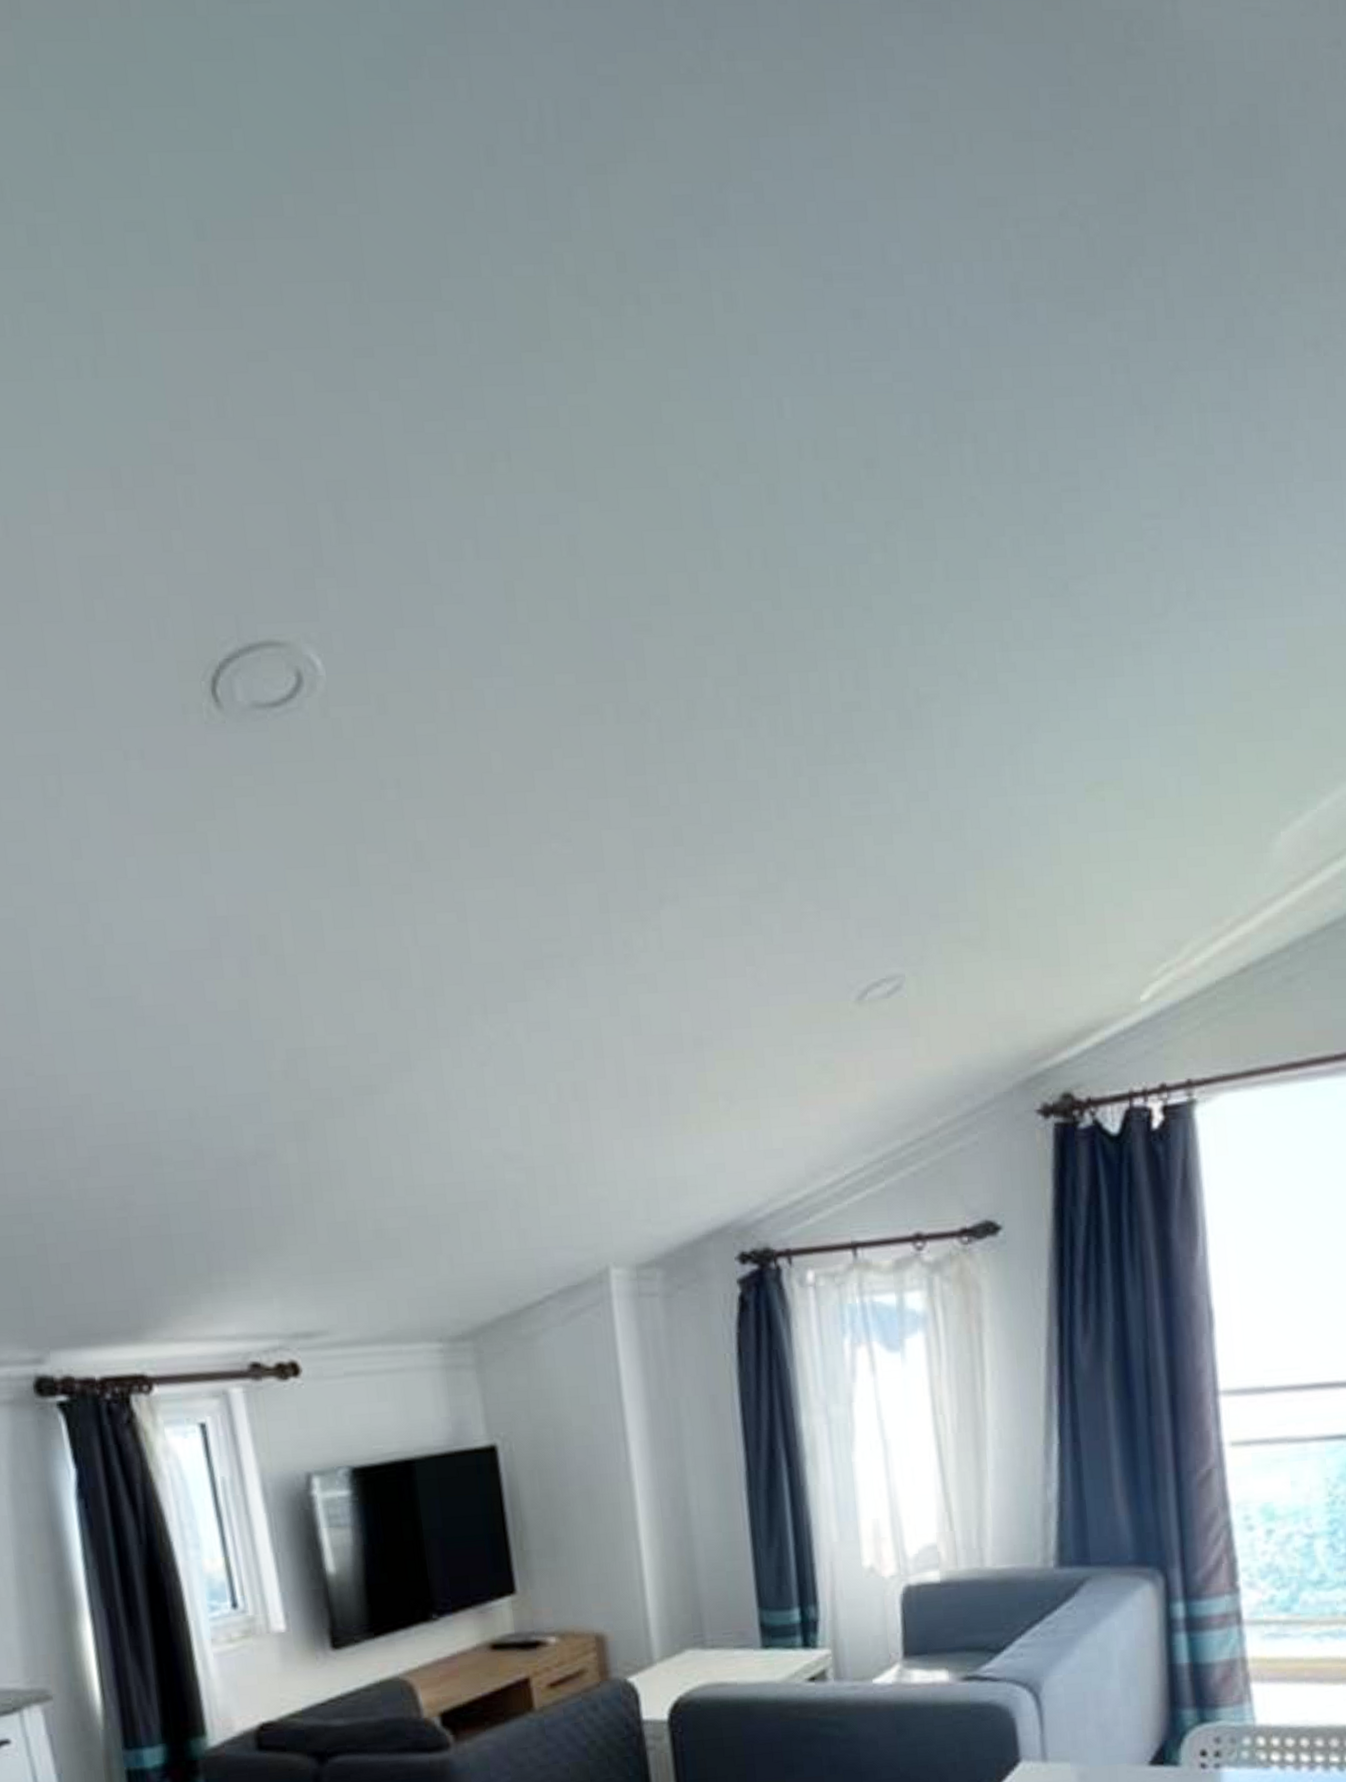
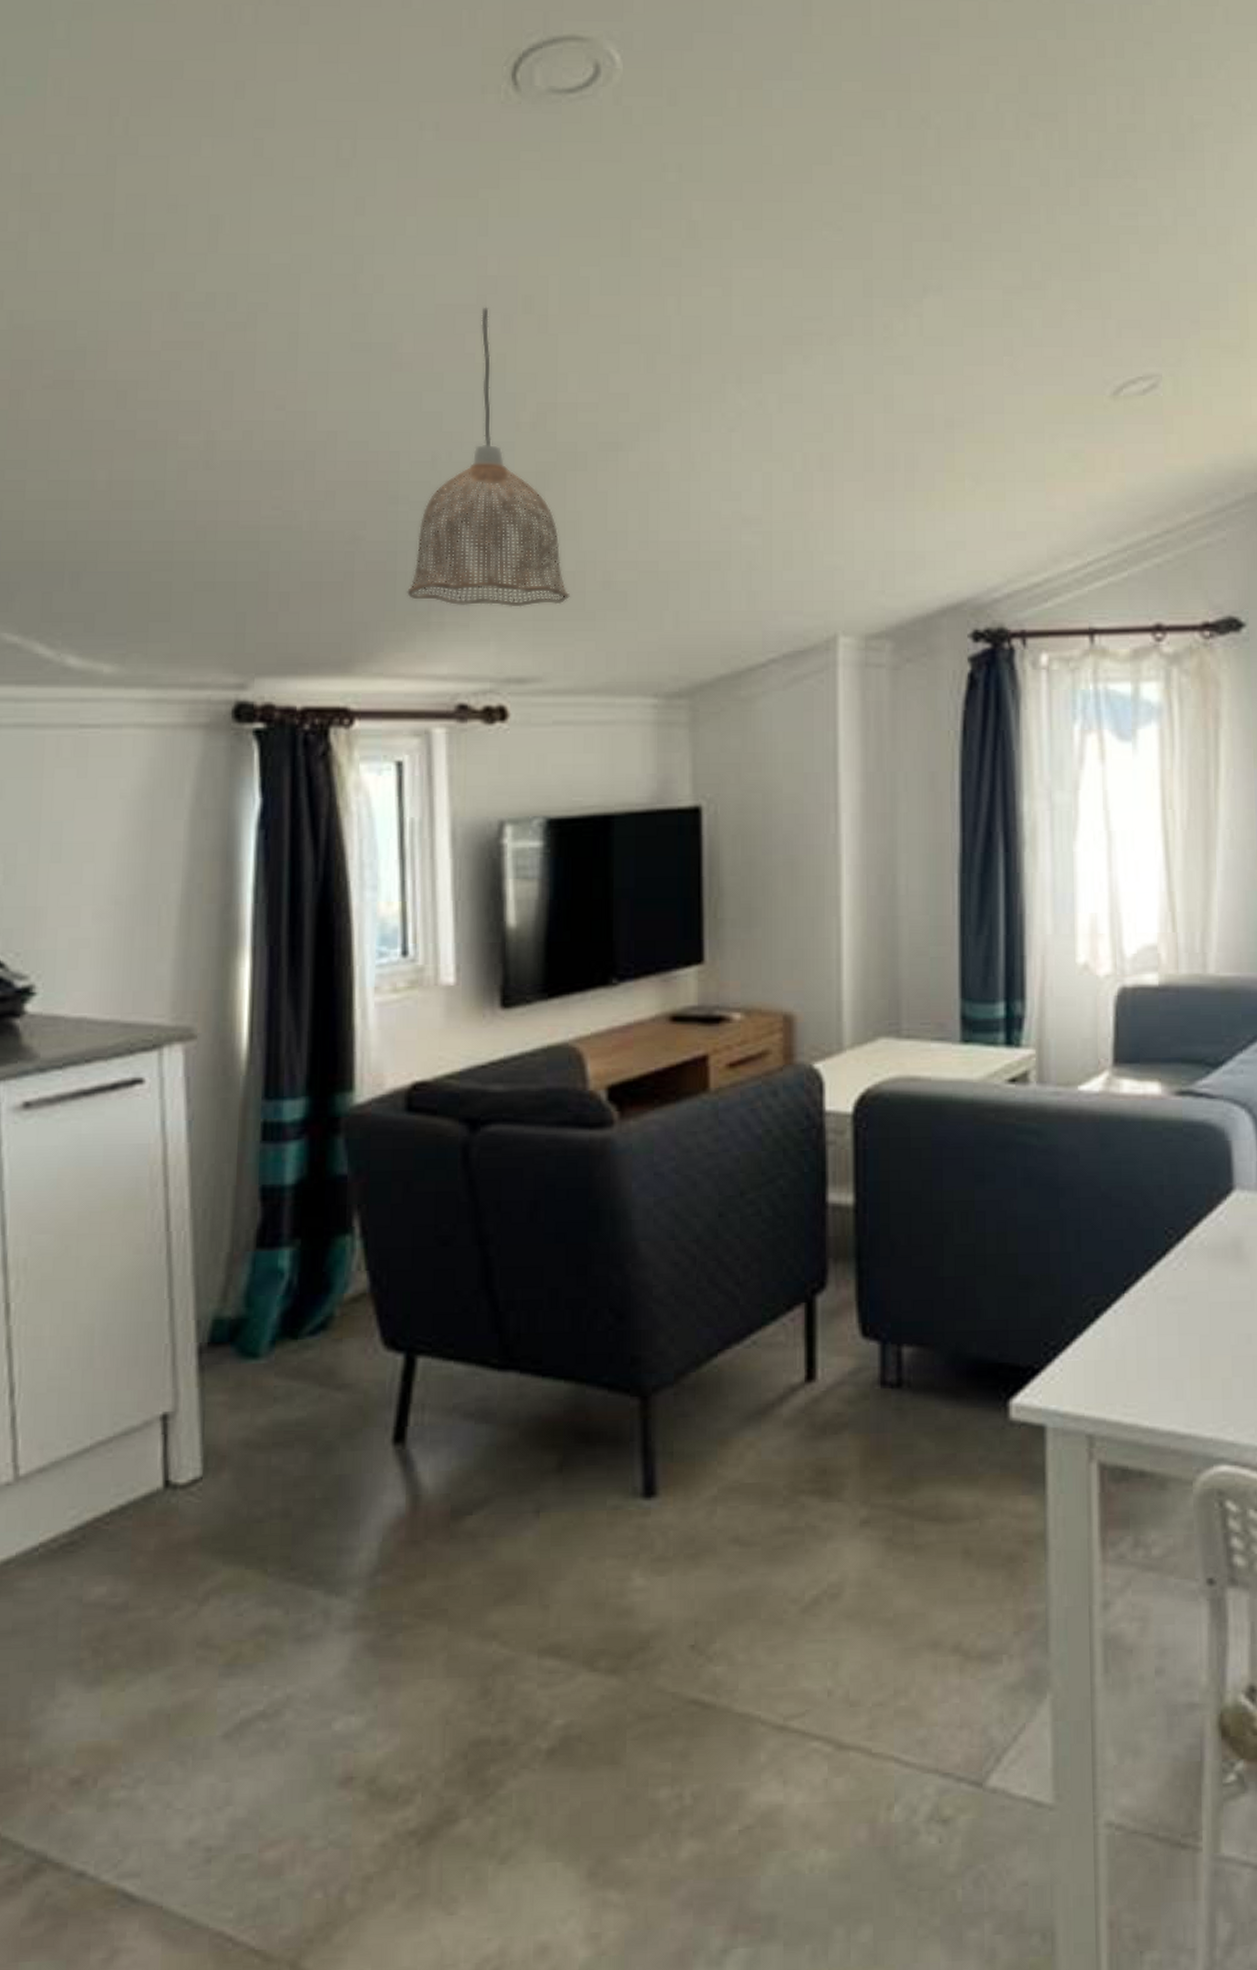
pendant lamp: none [184,950,345,1265] -> present [407,307,570,607]

